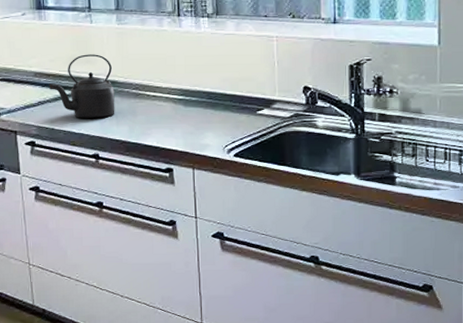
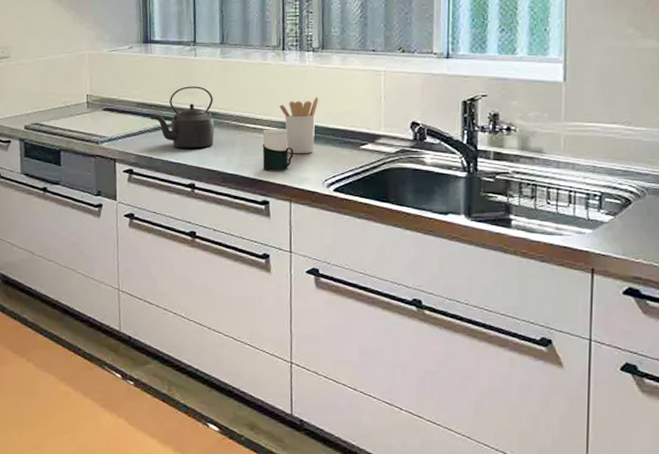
cup: none [163,96,195,138] -> present [262,129,294,171]
utensil holder: none [178,63,216,121] -> present [279,96,319,154]

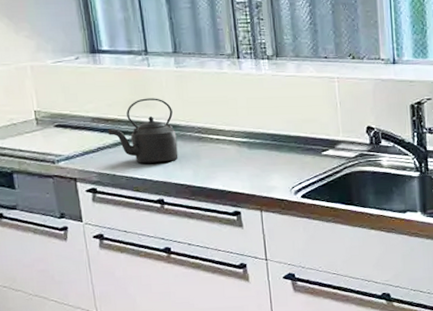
cup: present [262,129,294,171] -> none [227,139,260,182]
utensil holder: present [279,96,319,154] -> none [241,105,279,163]

